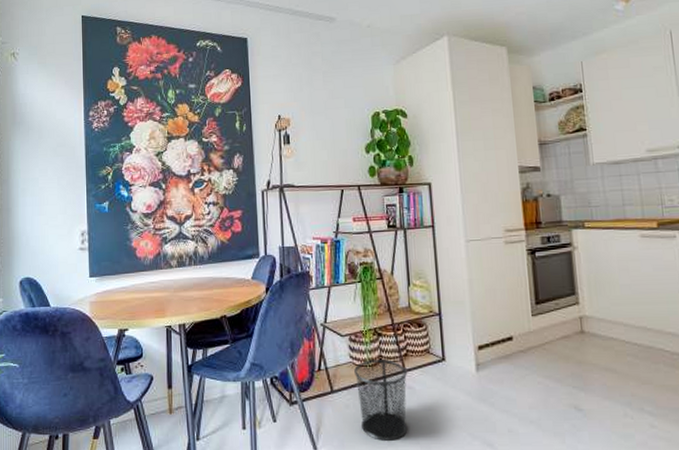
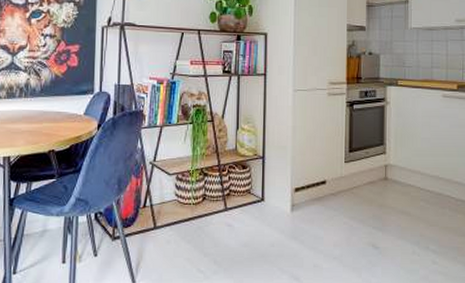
waste bin: present [354,358,408,441] -> none [178,197,228,275]

